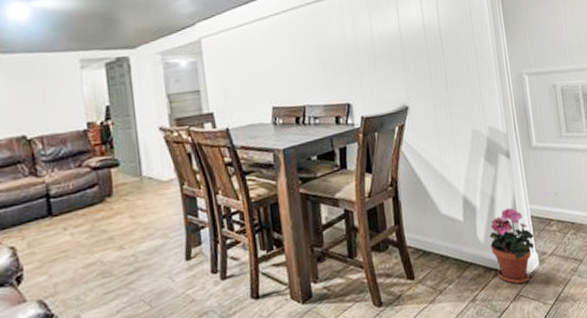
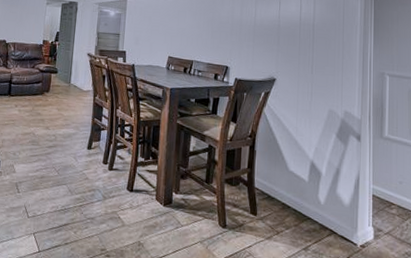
potted plant: present [489,208,535,285] -> none [329,182,373,250]

